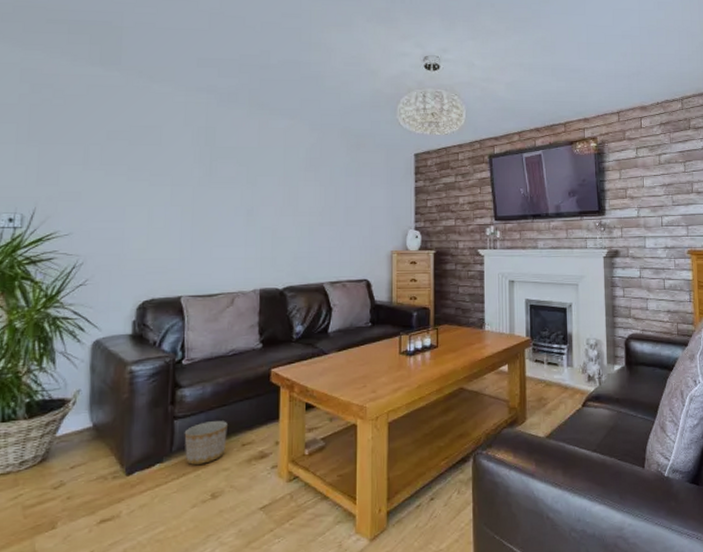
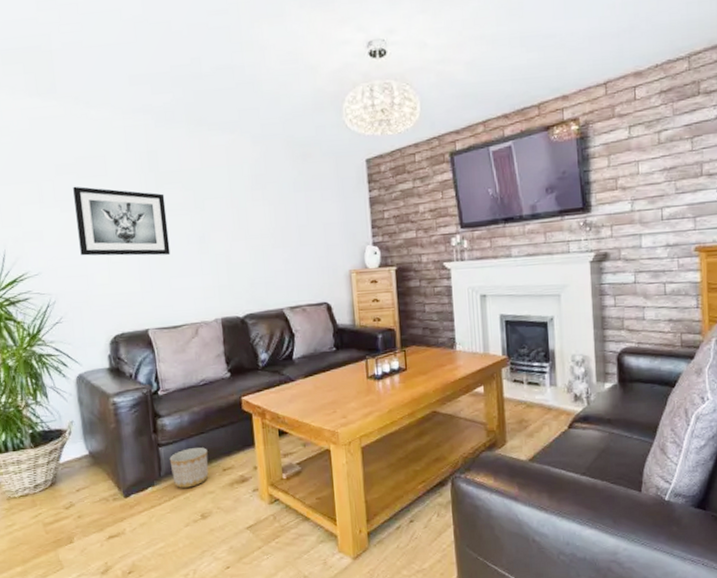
wall art: none [120,152,217,225] -> present [73,186,171,256]

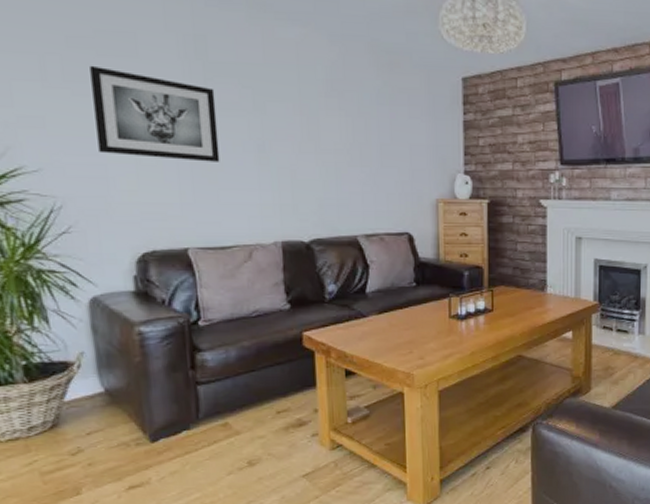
planter: present [169,447,209,488] -> none [210,387,259,432]

